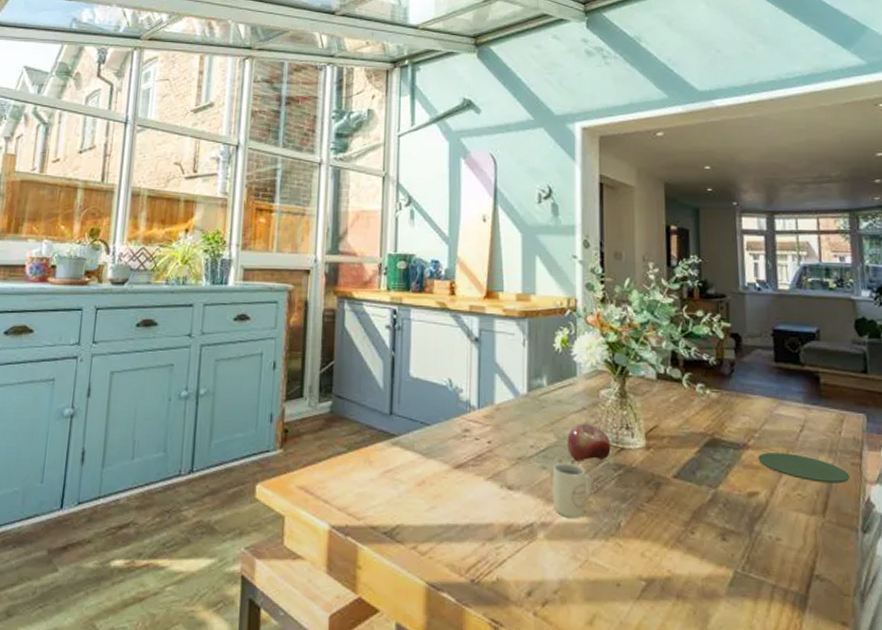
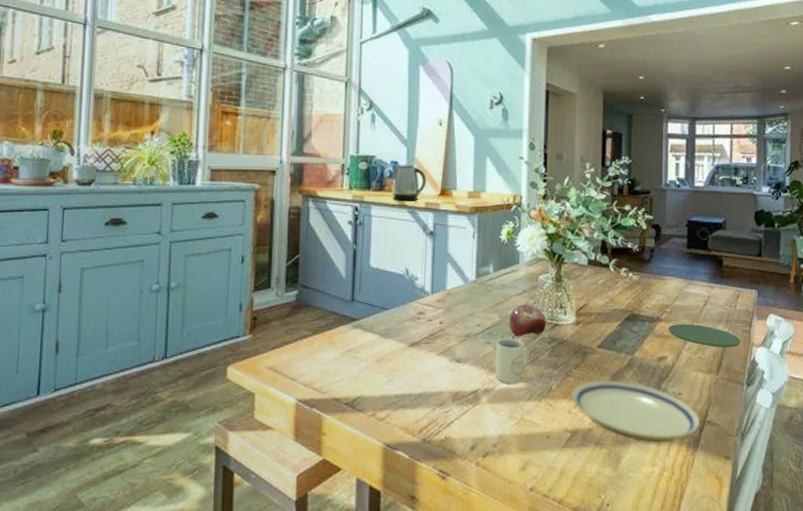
kettle: none [433,263,470,305] -> present [392,164,426,202]
plate: none [644,517,806,599] -> present [571,380,700,442]

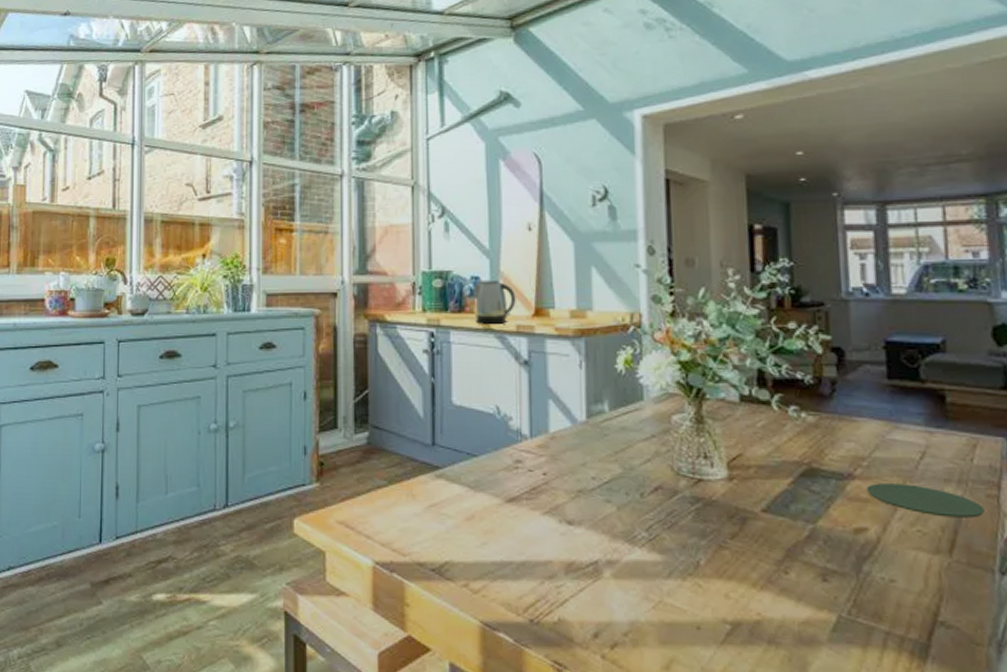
mug: present [495,338,529,384] -> none [618,495,665,556]
fruit: present [509,304,546,337] -> none [634,453,686,494]
plate: present [571,380,700,442] -> none [728,556,927,647]

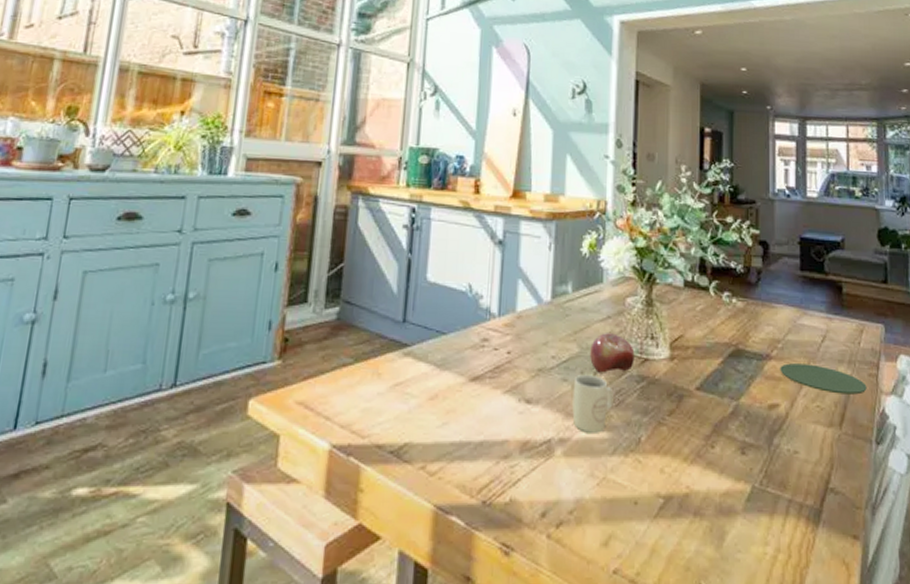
kettle: present [473,279,516,325] -> none [456,159,497,205]
mug: none [618,495,665,556] -> present [572,374,614,433]
fruit: none [634,453,686,494] -> present [590,333,635,373]

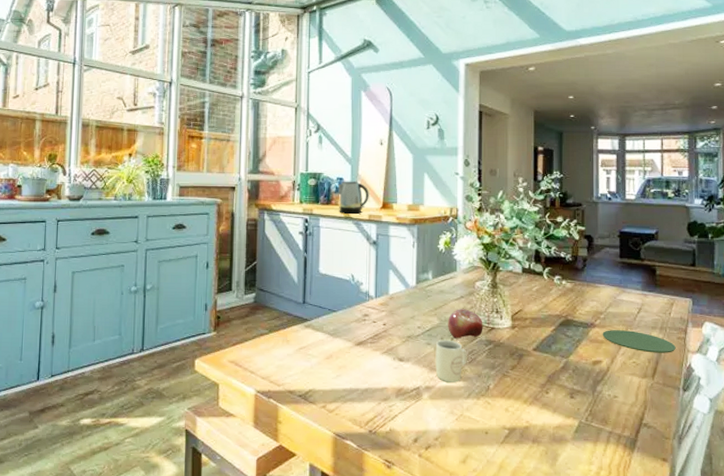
kettle: none [456,159,497,205] -> present [338,180,369,215]

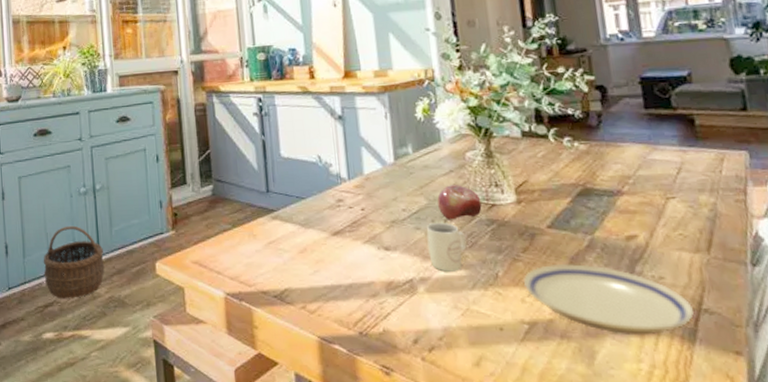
wicker basket: none [87,321,147,388] -> present [43,225,105,299]
kettle: present [338,180,369,215] -> none [291,49,328,89]
plate: none [508,381,636,442] -> present [523,264,694,334]
plate: present [602,330,676,353] -> none [633,195,735,222]

